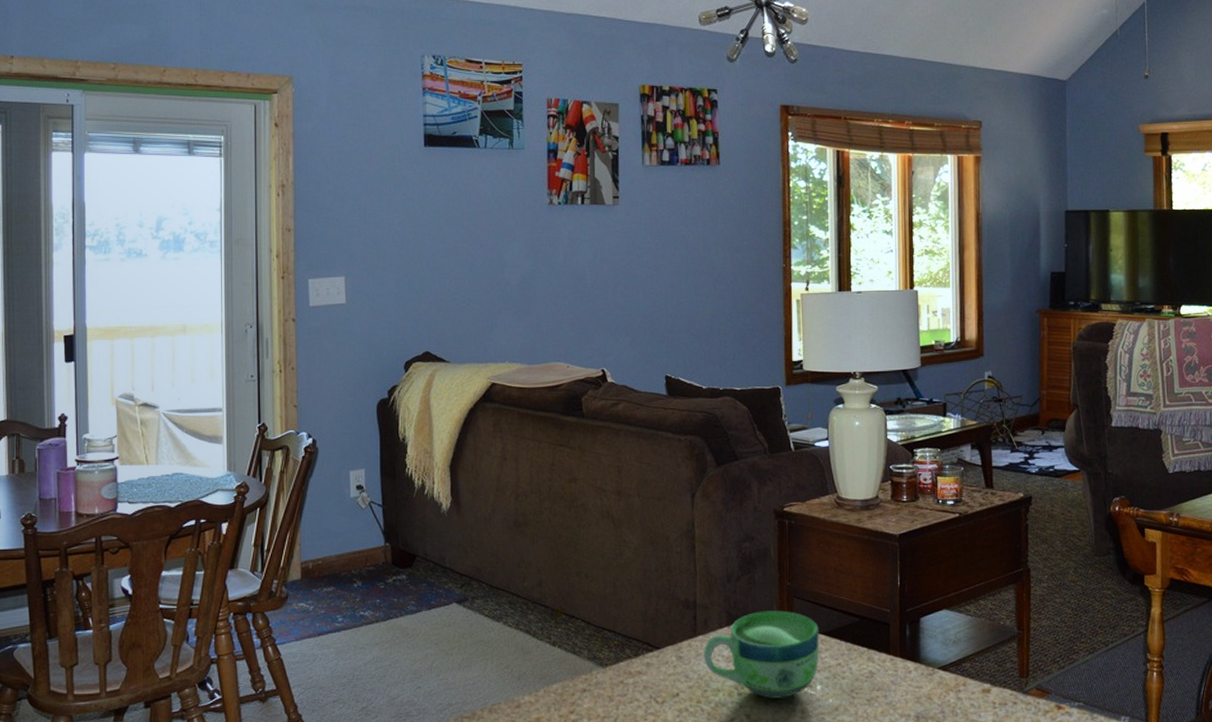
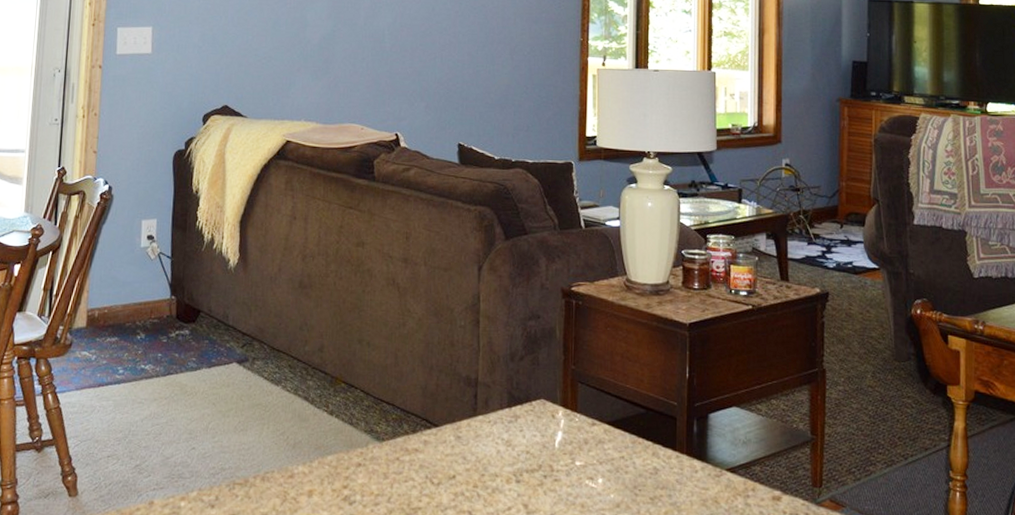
cup: present [704,610,819,699] -> none [483,394,603,490]

